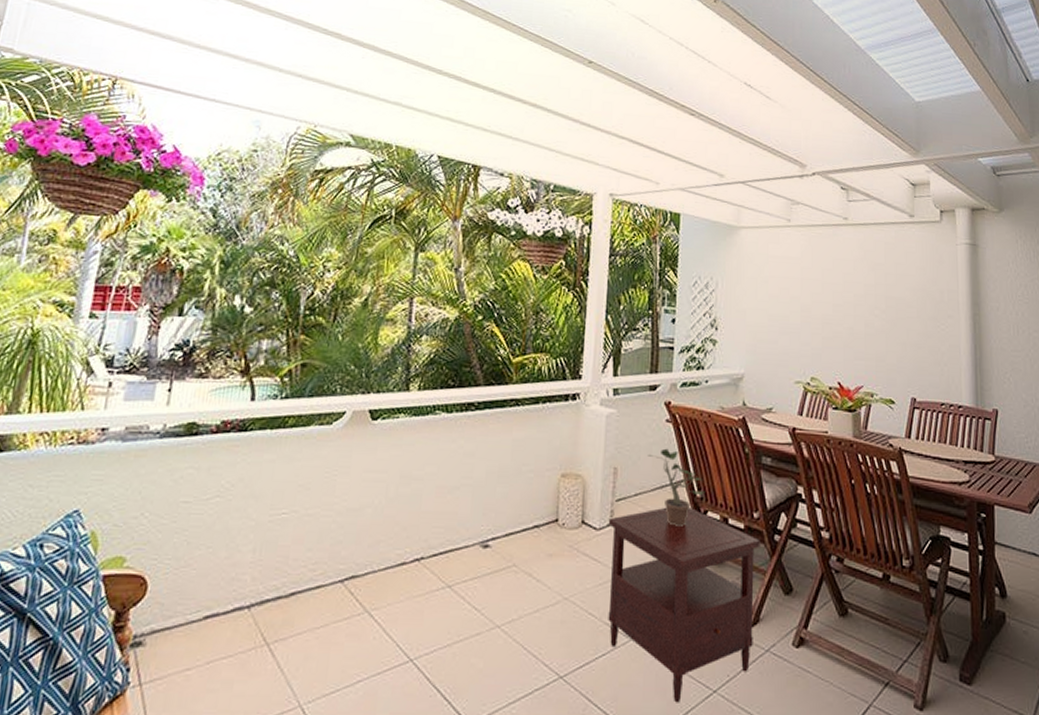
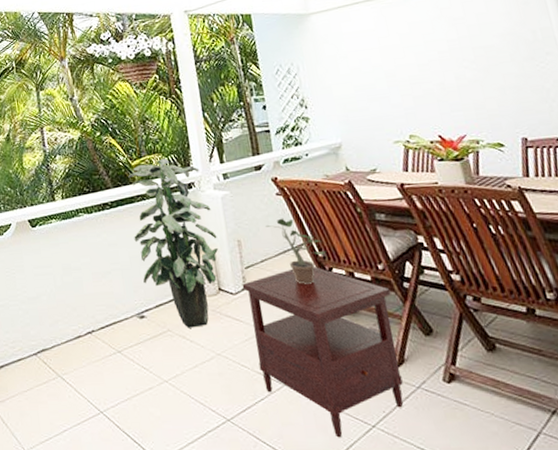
indoor plant: none [496,359,593,565] -> present [128,158,219,328]

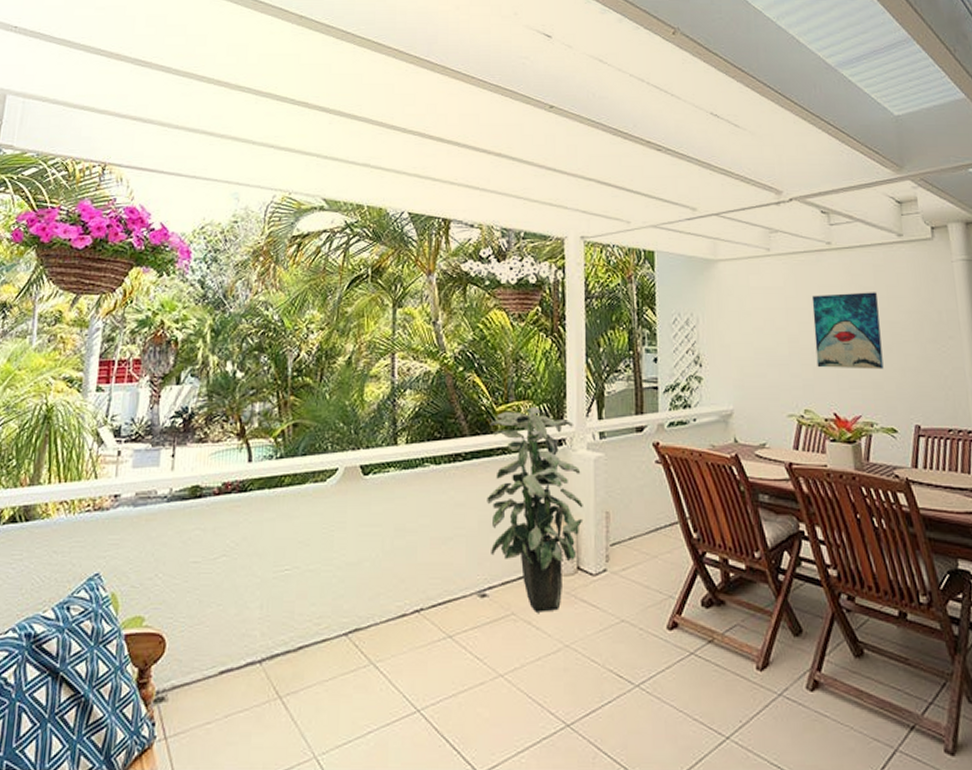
side table: present [242,267,404,438] -> none [604,550,764,750]
potted plant: present [266,218,327,284] -> none [640,490,702,569]
wall art: none [403,21,483,97] -> present [811,292,884,370]

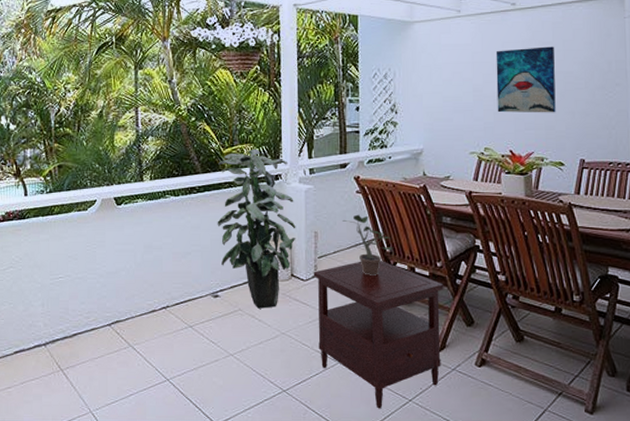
side table: none [604,550,764,750] -> present [313,261,444,409]
potted plant: none [640,490,702,569] -> present [343,214,394,275]

